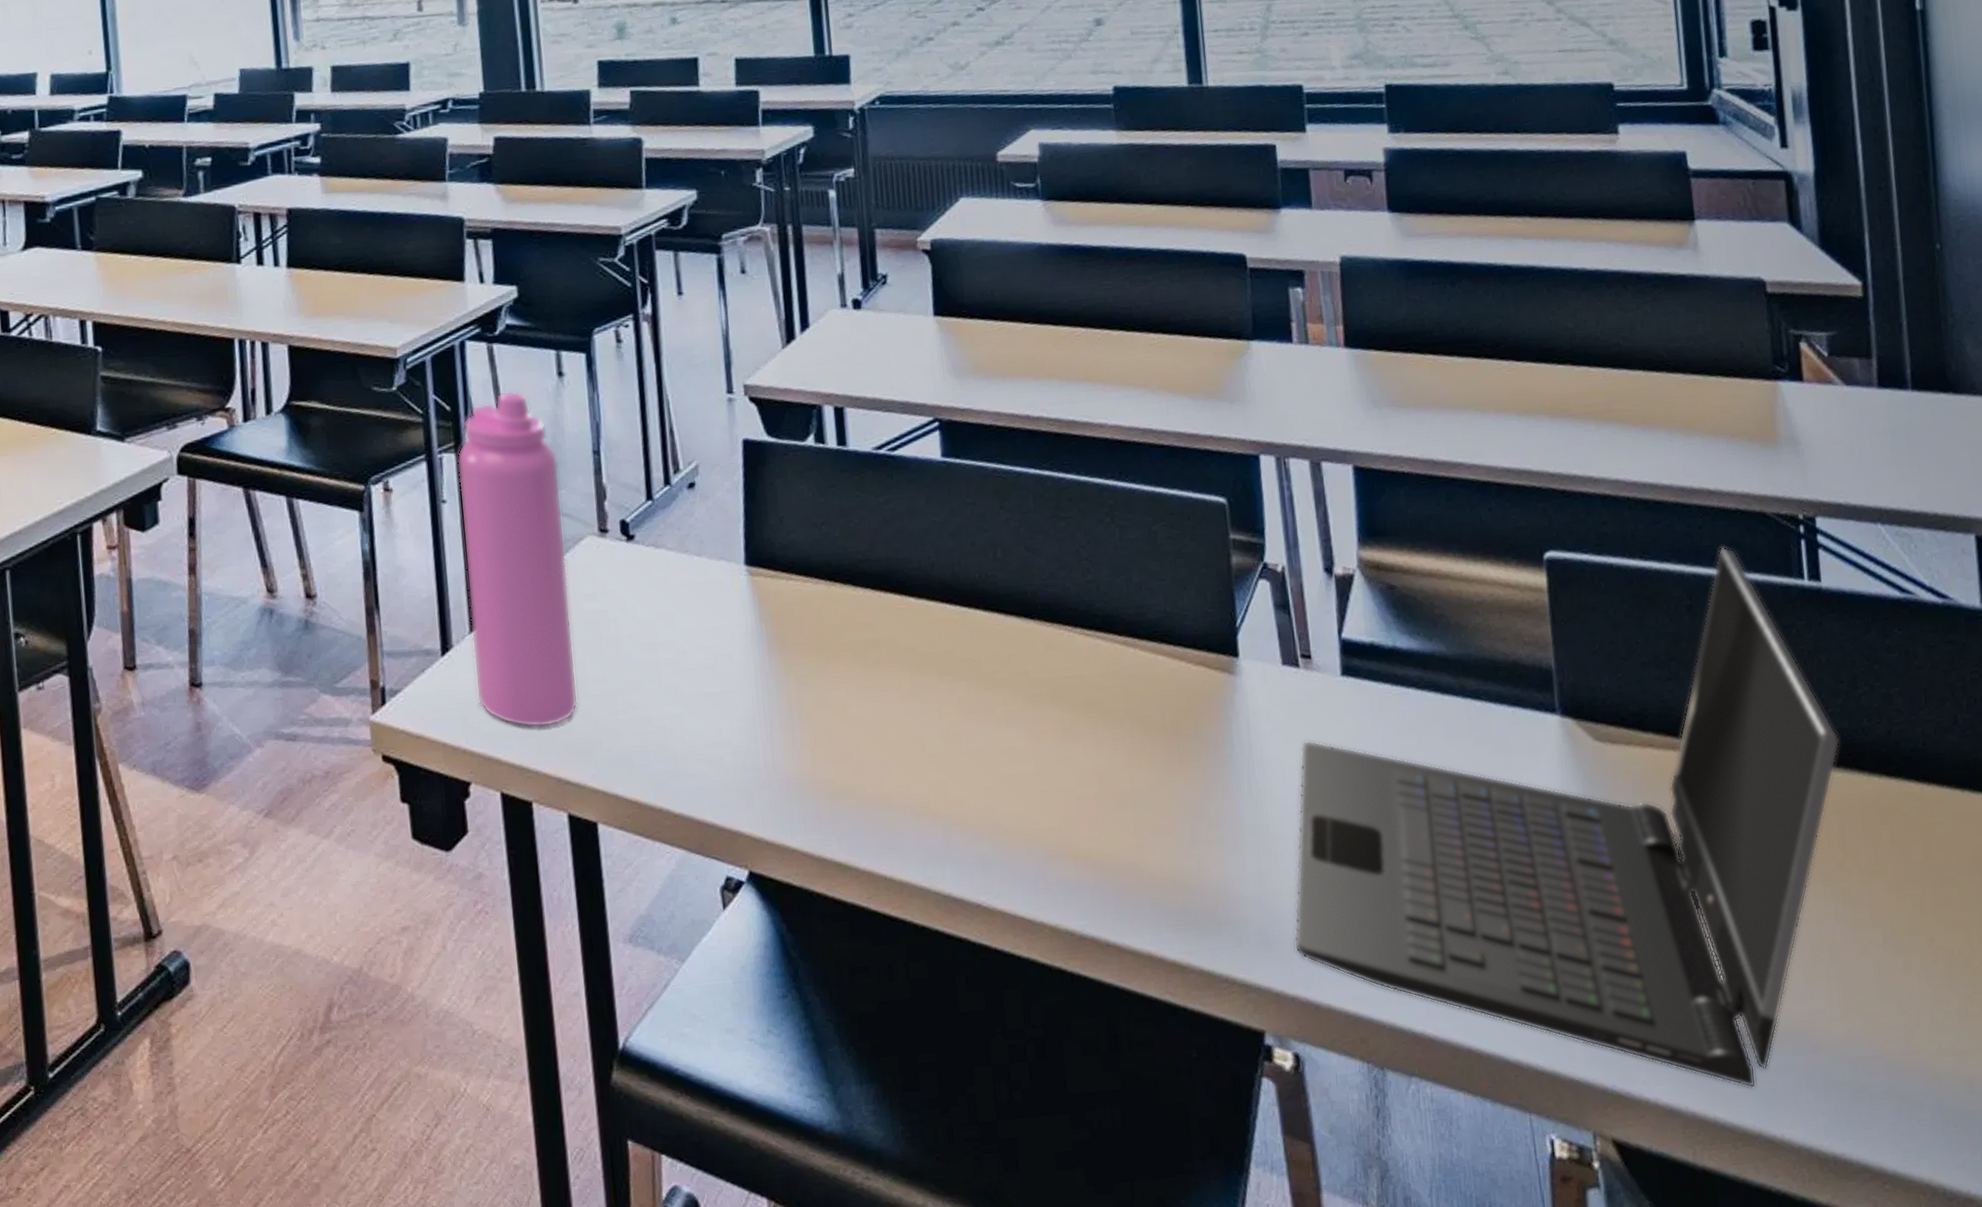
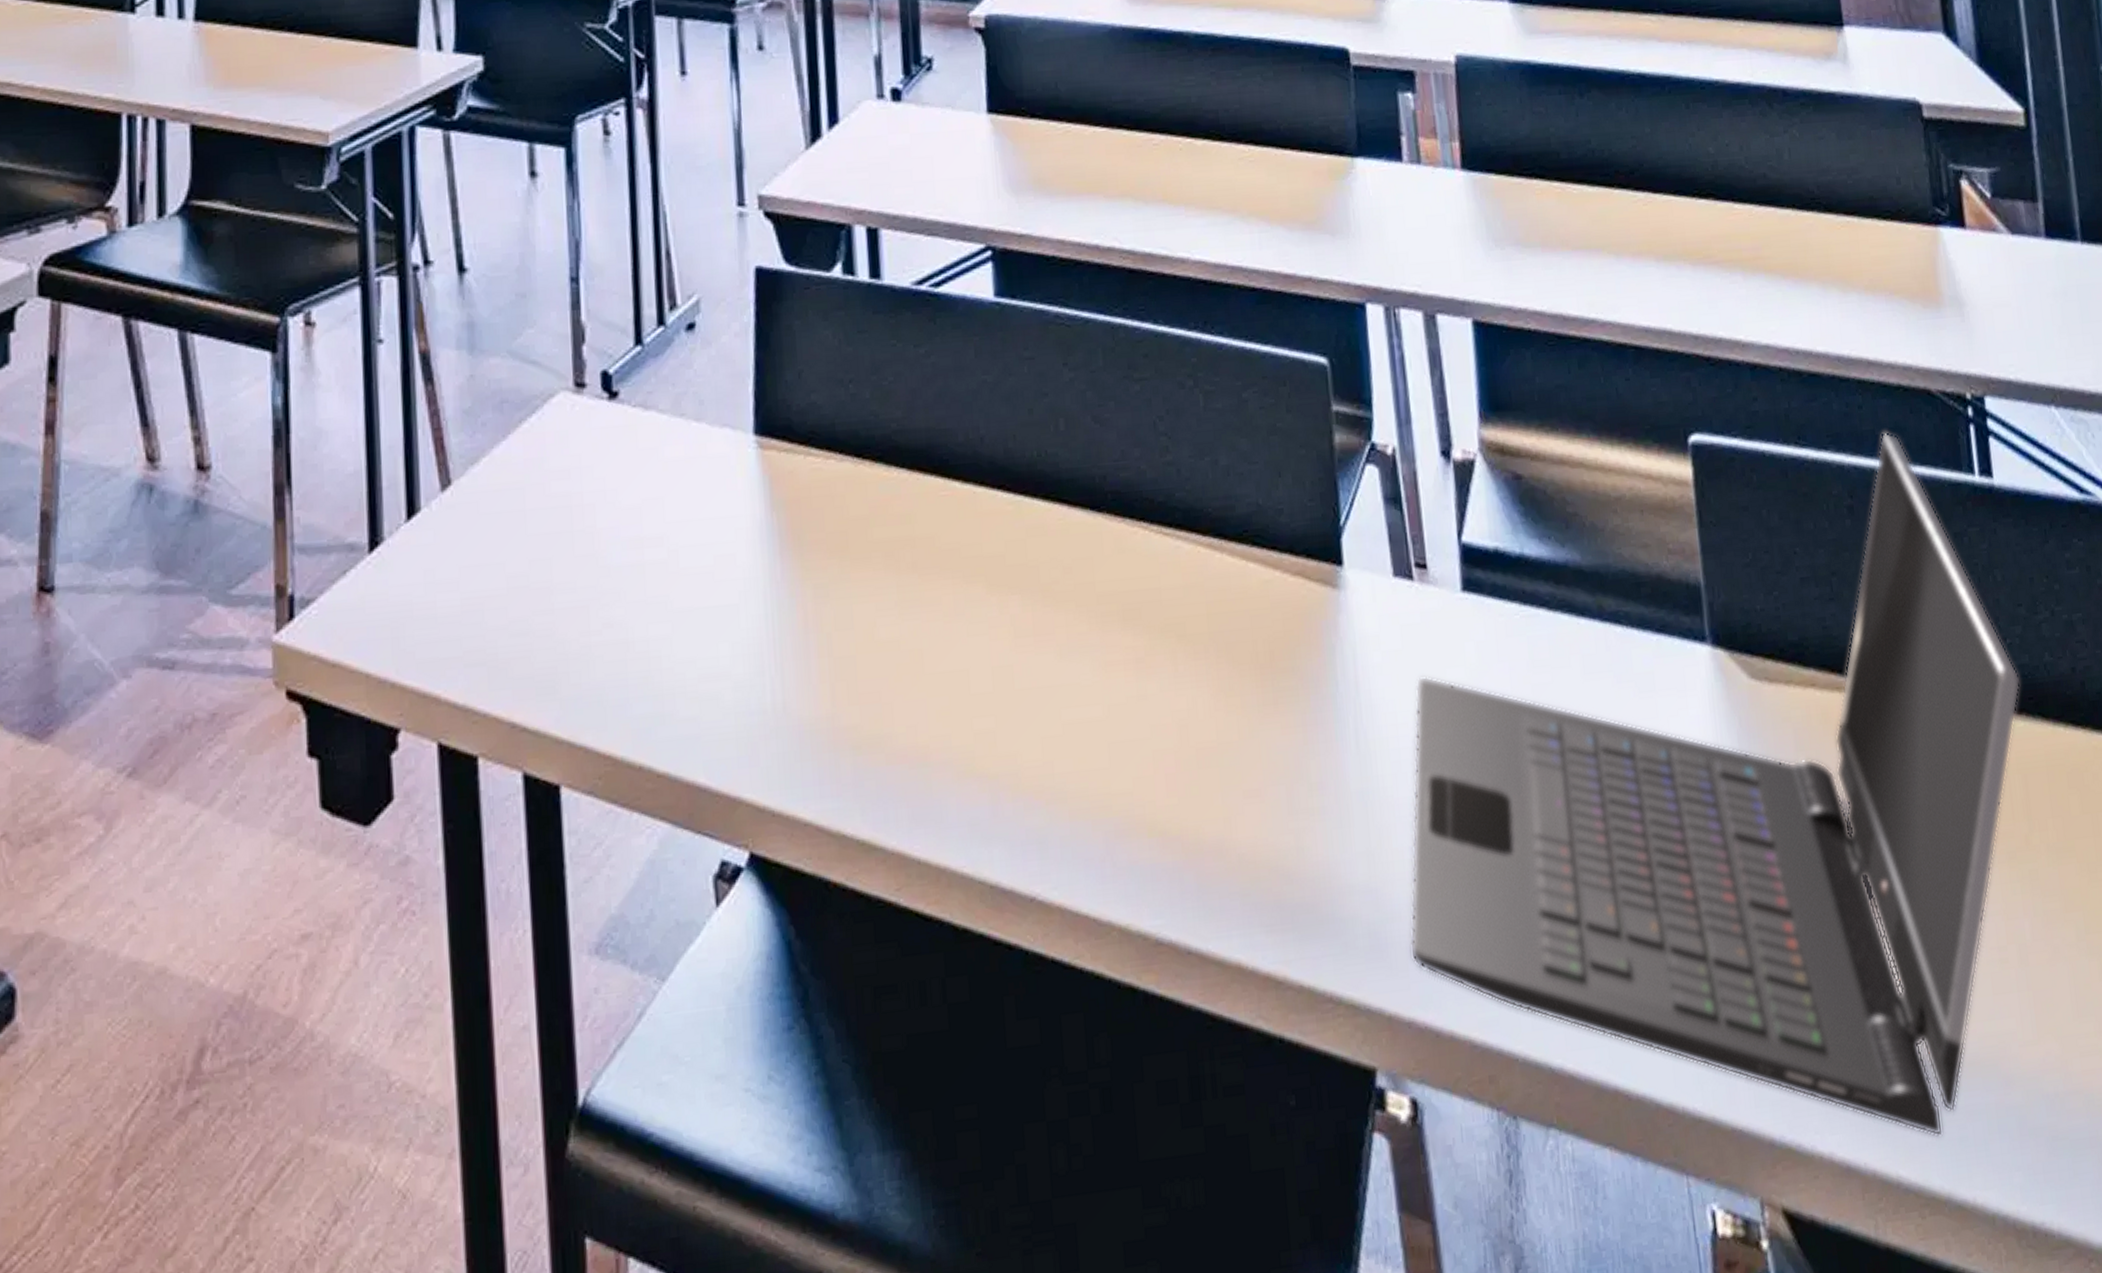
water bottle: present [457,391,579,728] -> none [399,195,542,653]

